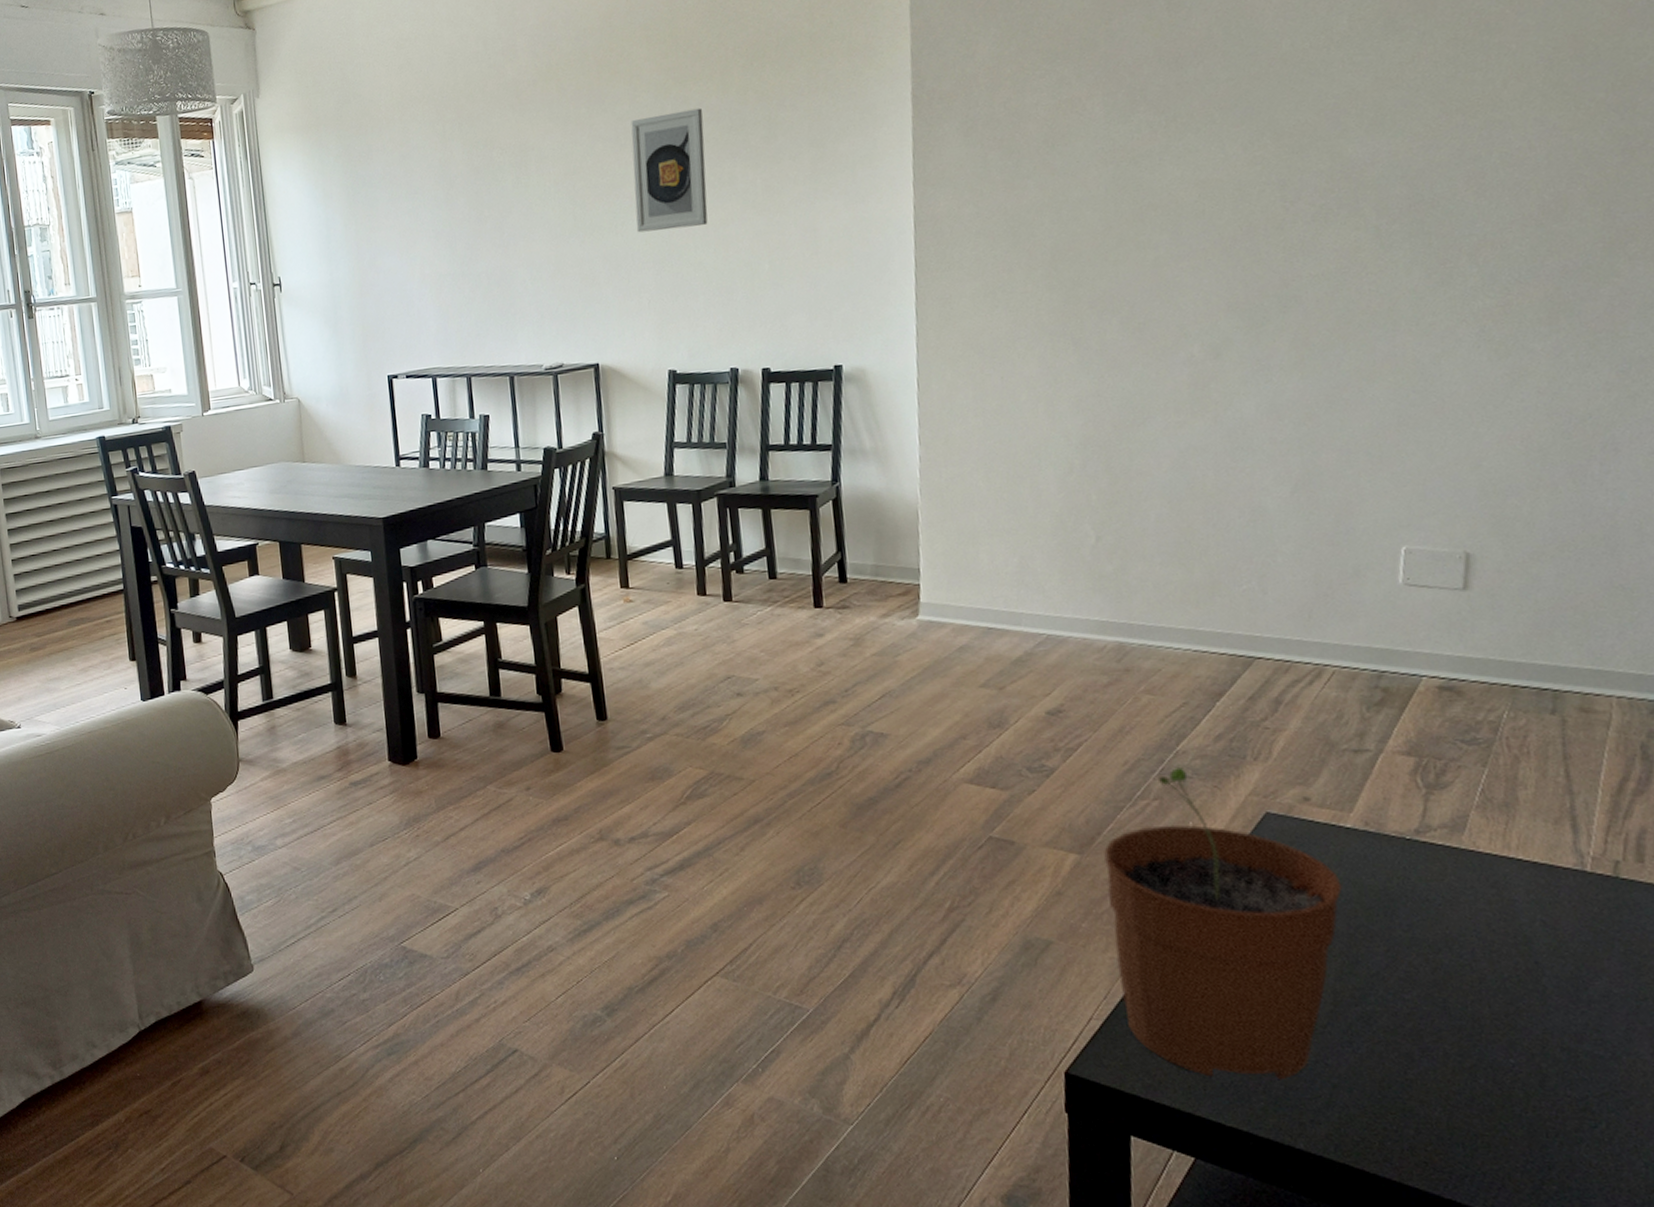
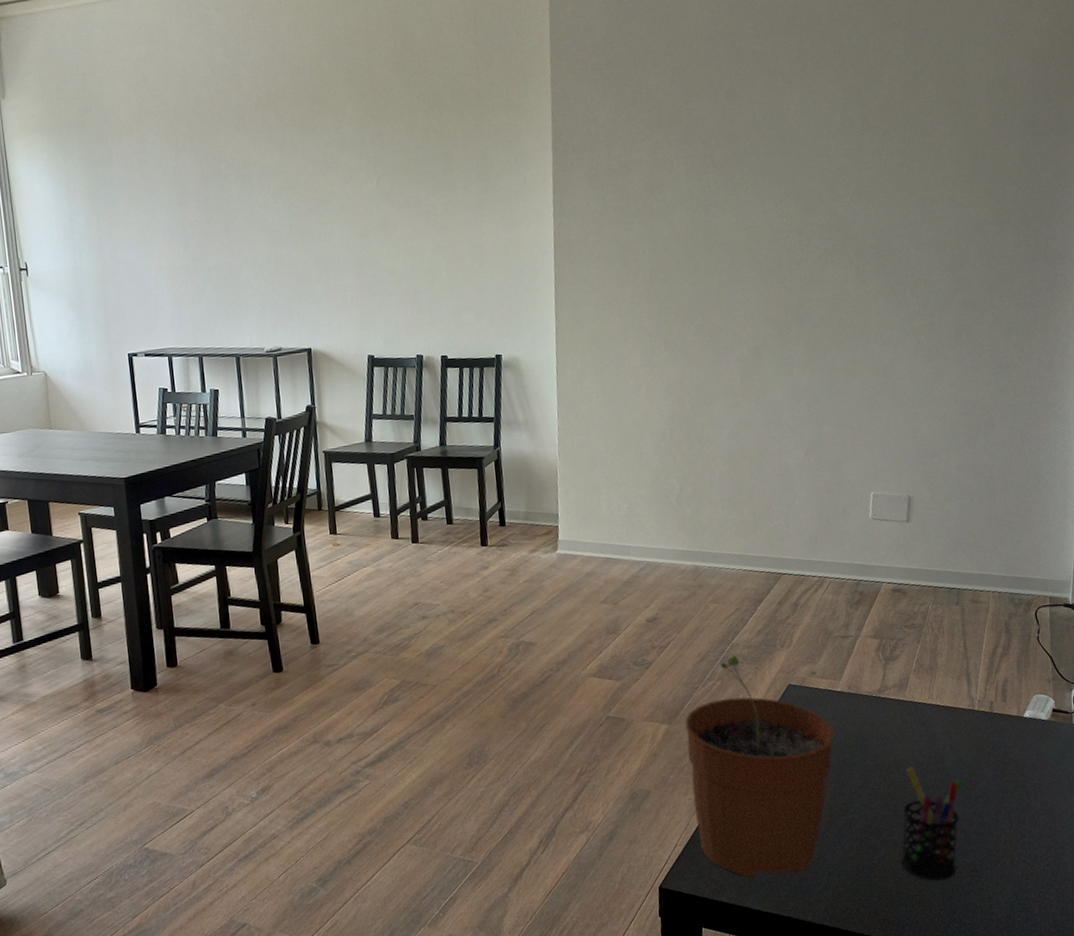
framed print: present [631,108,708,233] -> none [336,141,399,241]
pen holder: none [1455,946,1567,1119] -> present [901,767,964,881]

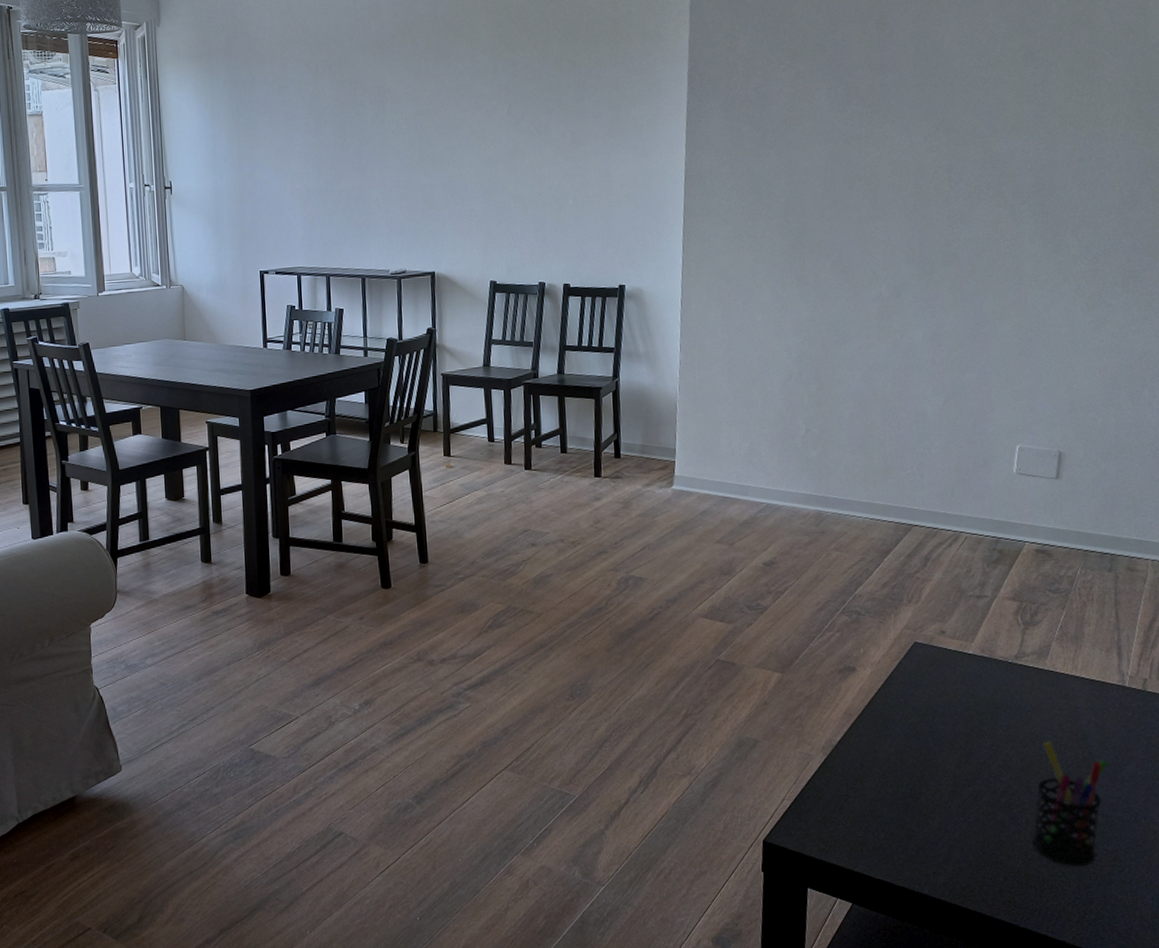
plant pot: present [685,655,835,878] -> none [799,606,964,843]

